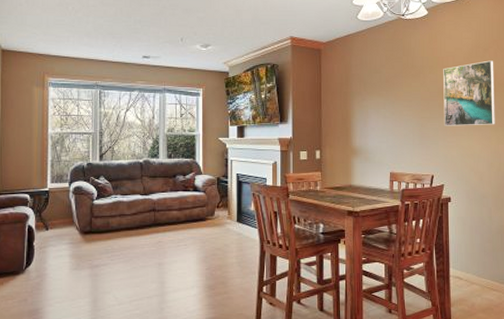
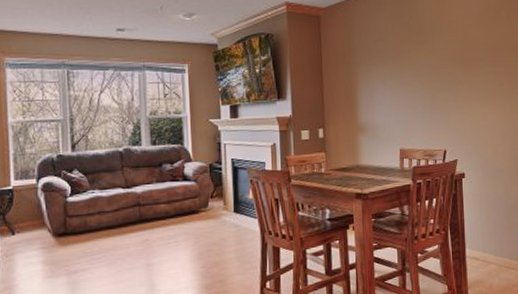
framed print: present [443,60,495,126] -> none [453,23,509,96]

